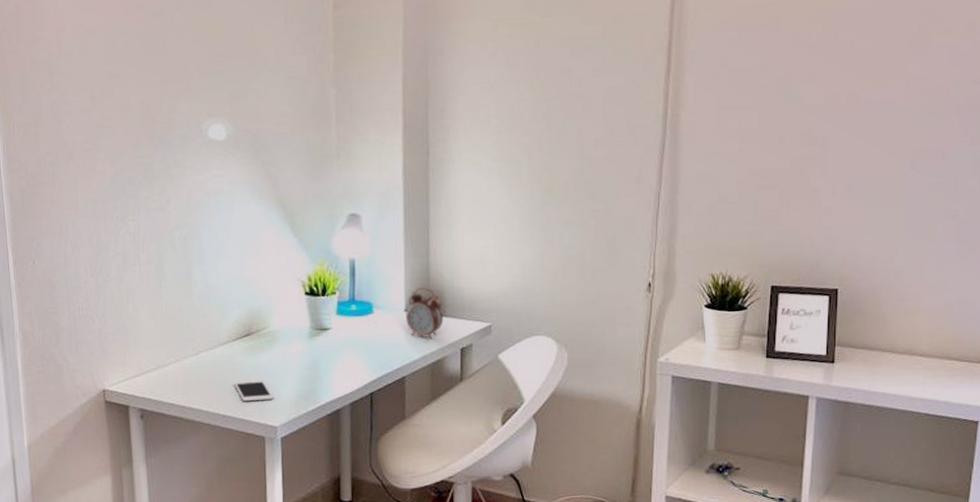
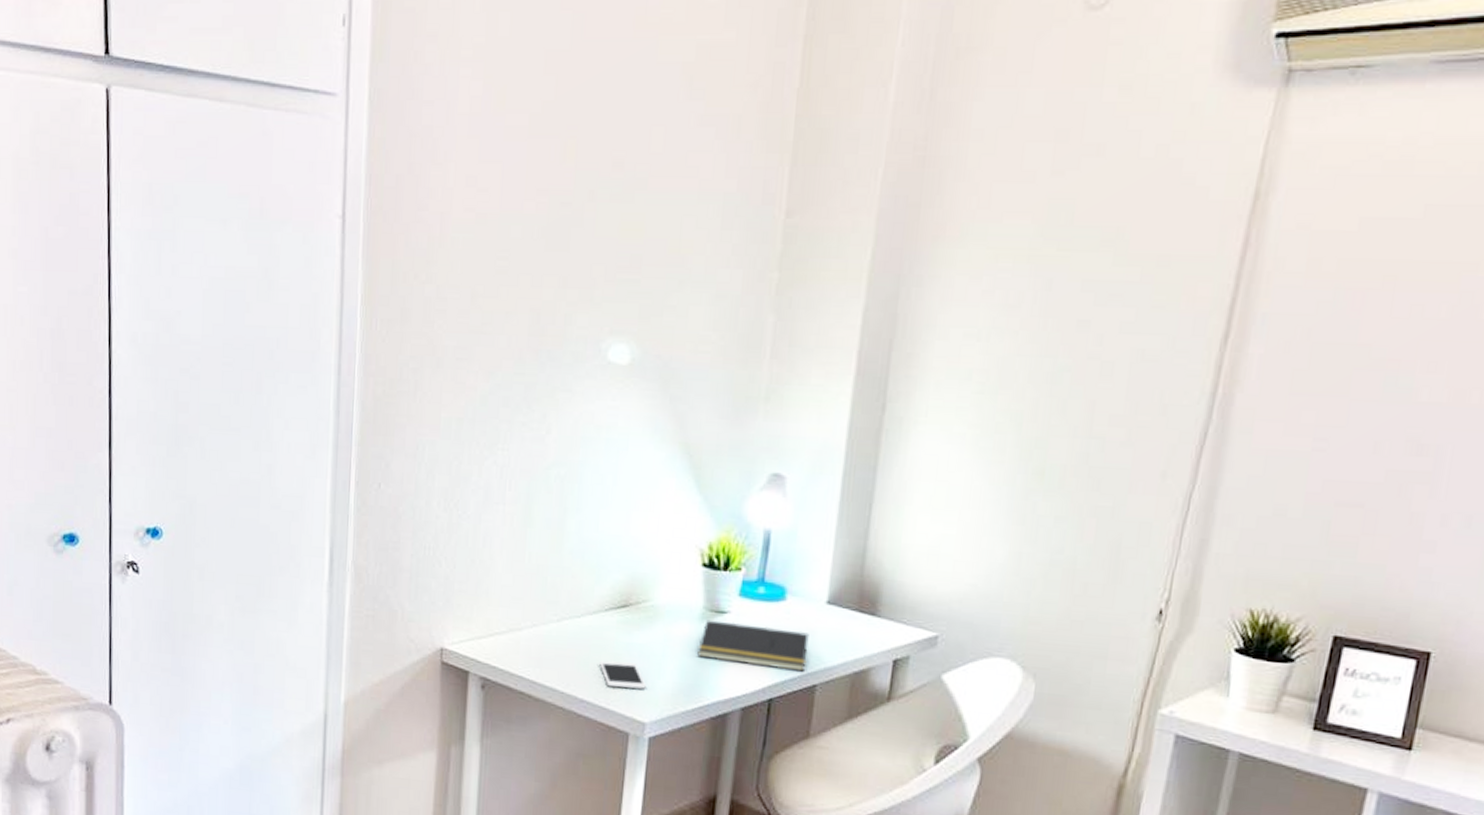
notepad: none [310,336,396,368] -> present [697,619,809,672]
alarm clock: present [406,288,443,339] -> none [827,576,876,643]

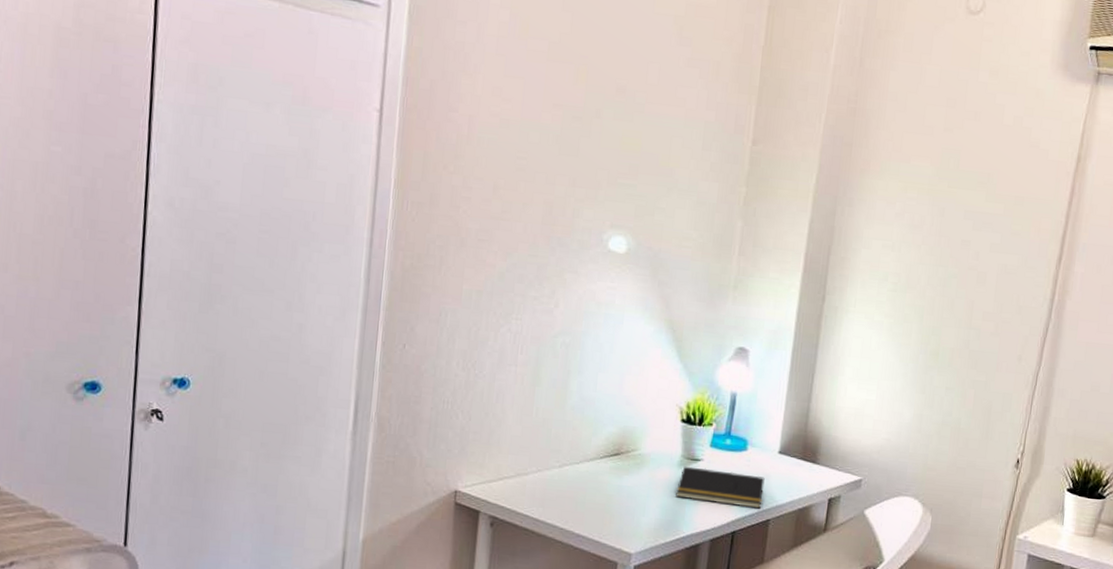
cell phone: present [600,660,646,689] -> none [594,500,633,525]

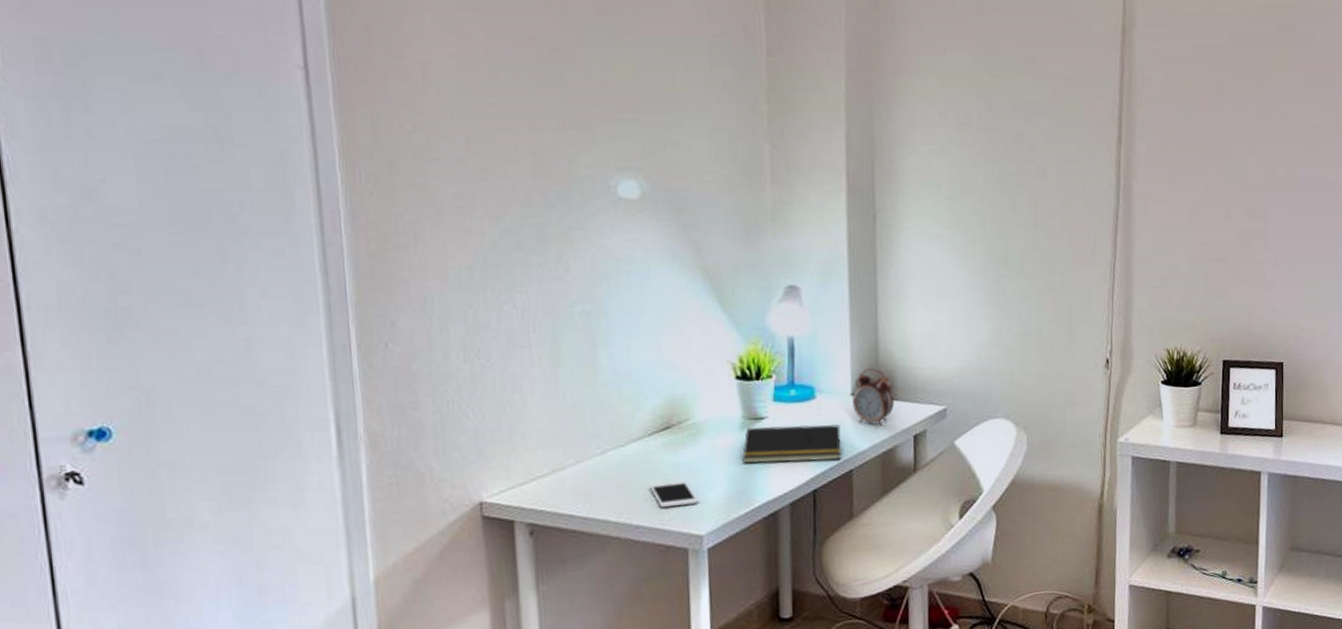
cell phone: none [594,500,633,525] -> present [650,481,698,508]
alarm clock: none [778,431,816,485] -> present [852,368,894,426]

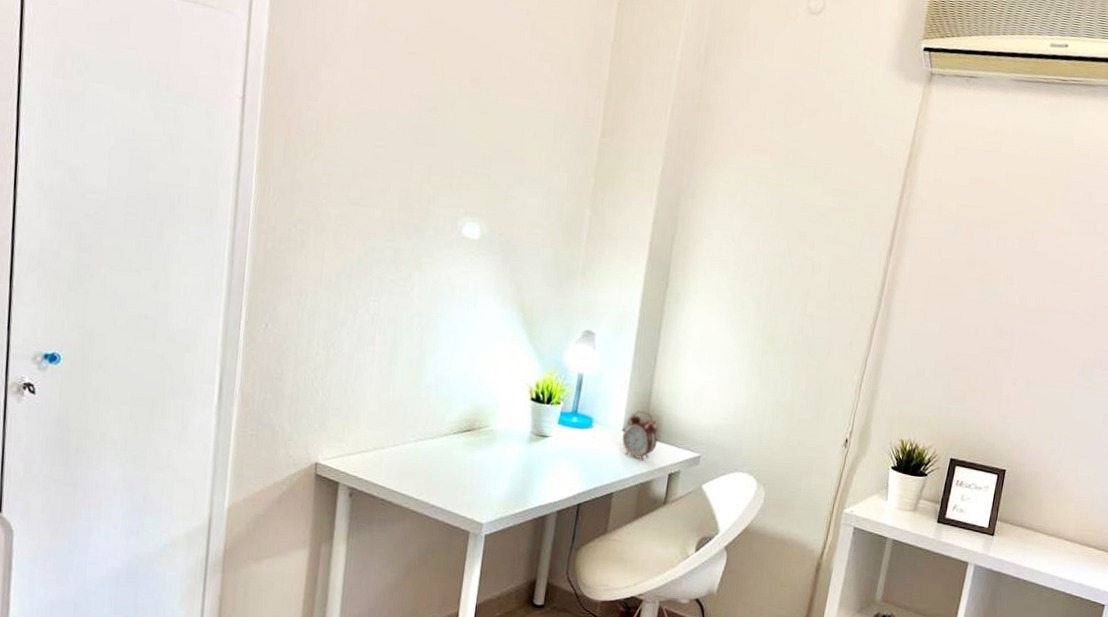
cell phone: present [650,481,698,508] -> none [448,473,484,497]
notepad: present [742,424,842,464] -> none [525,442,609,483]

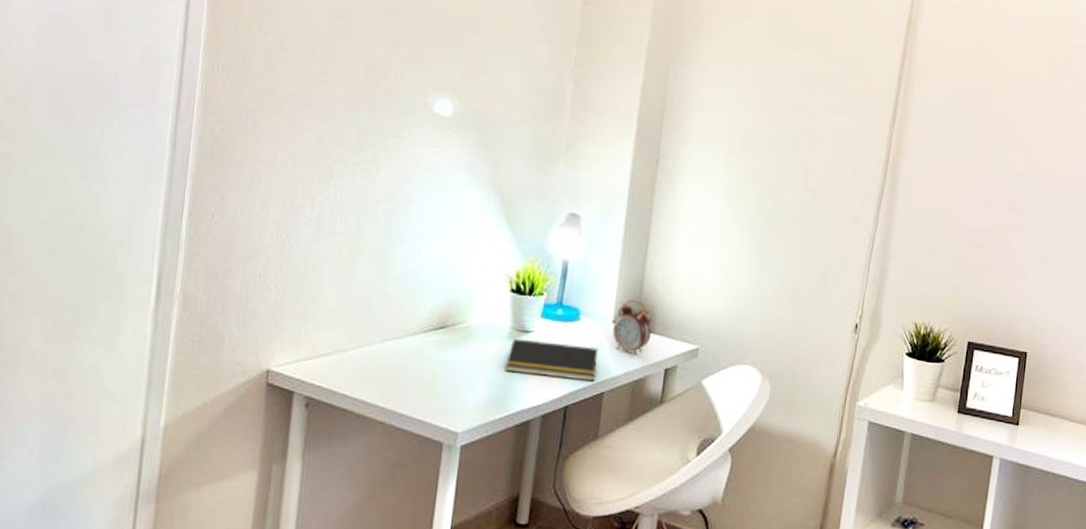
notepad: none [525,442,609,483] -> present [505,338,598,382]

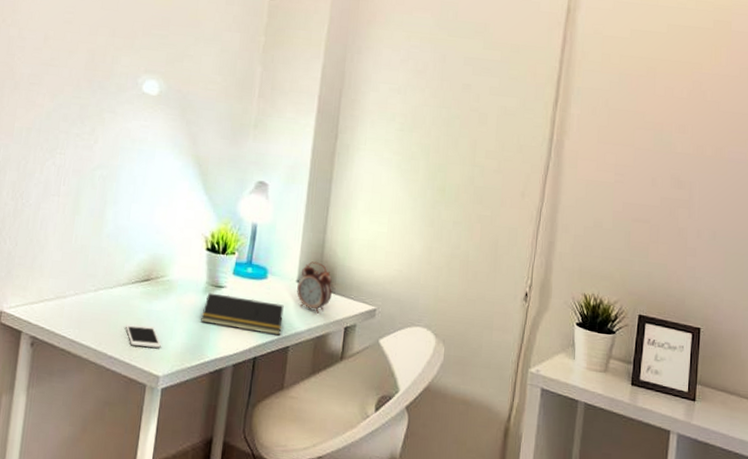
cell phone: none [418,377,460,402] -> present [126,323,161,348]

